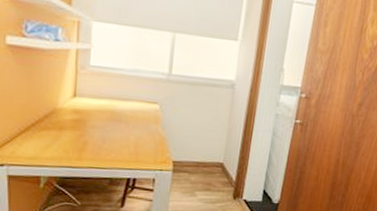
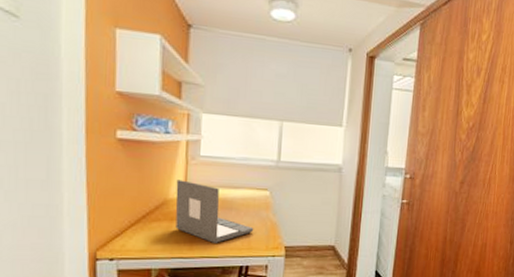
laptop: none [64,89,143,156] -> present [175,179,254,244]

